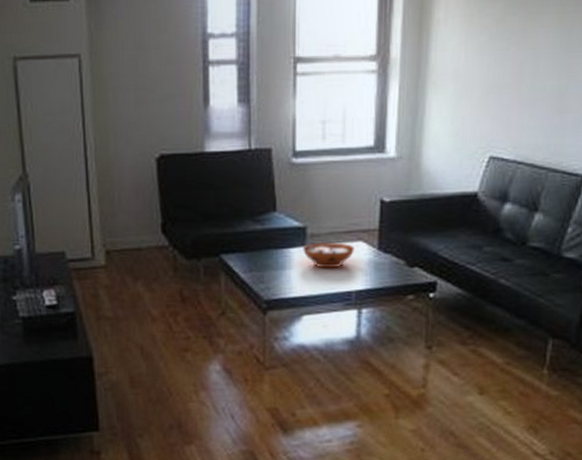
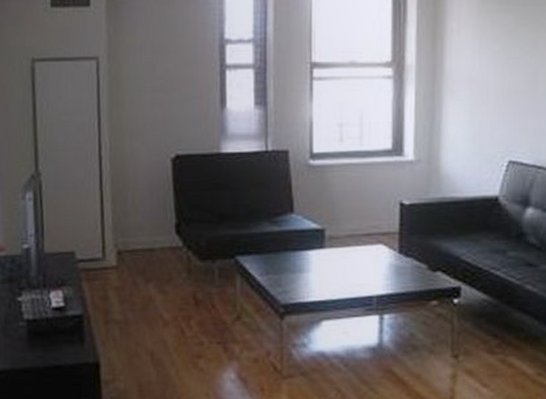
decorative bowl: present [303,242,355,268] -> none [321,245,375,272]

